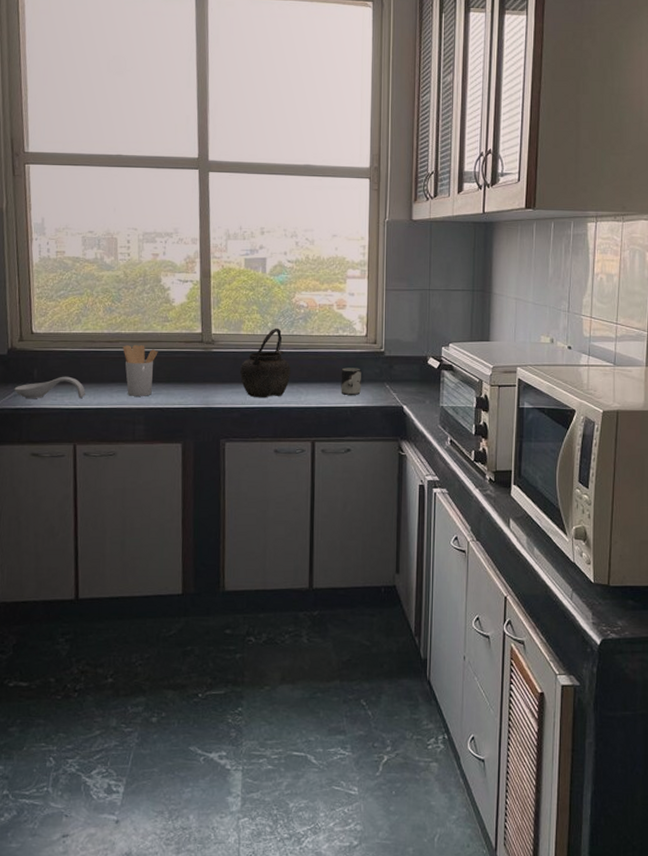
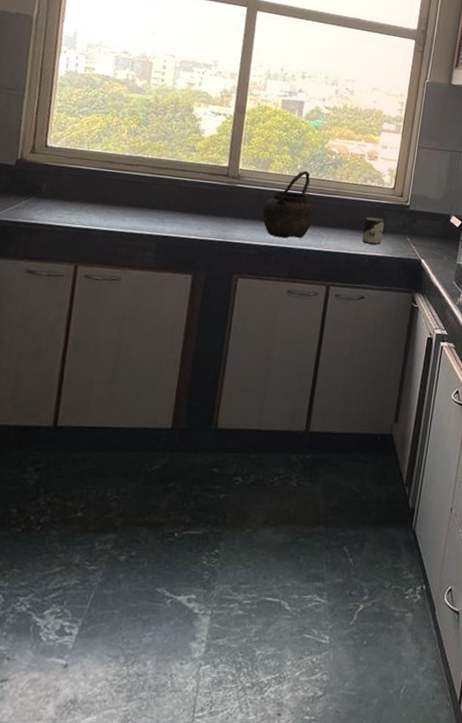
spoon rest: present [14,376,85,398] -> none [17,194,96,218]
utensil holder: present [123,344,158,396] -> none [141,170,180,224]

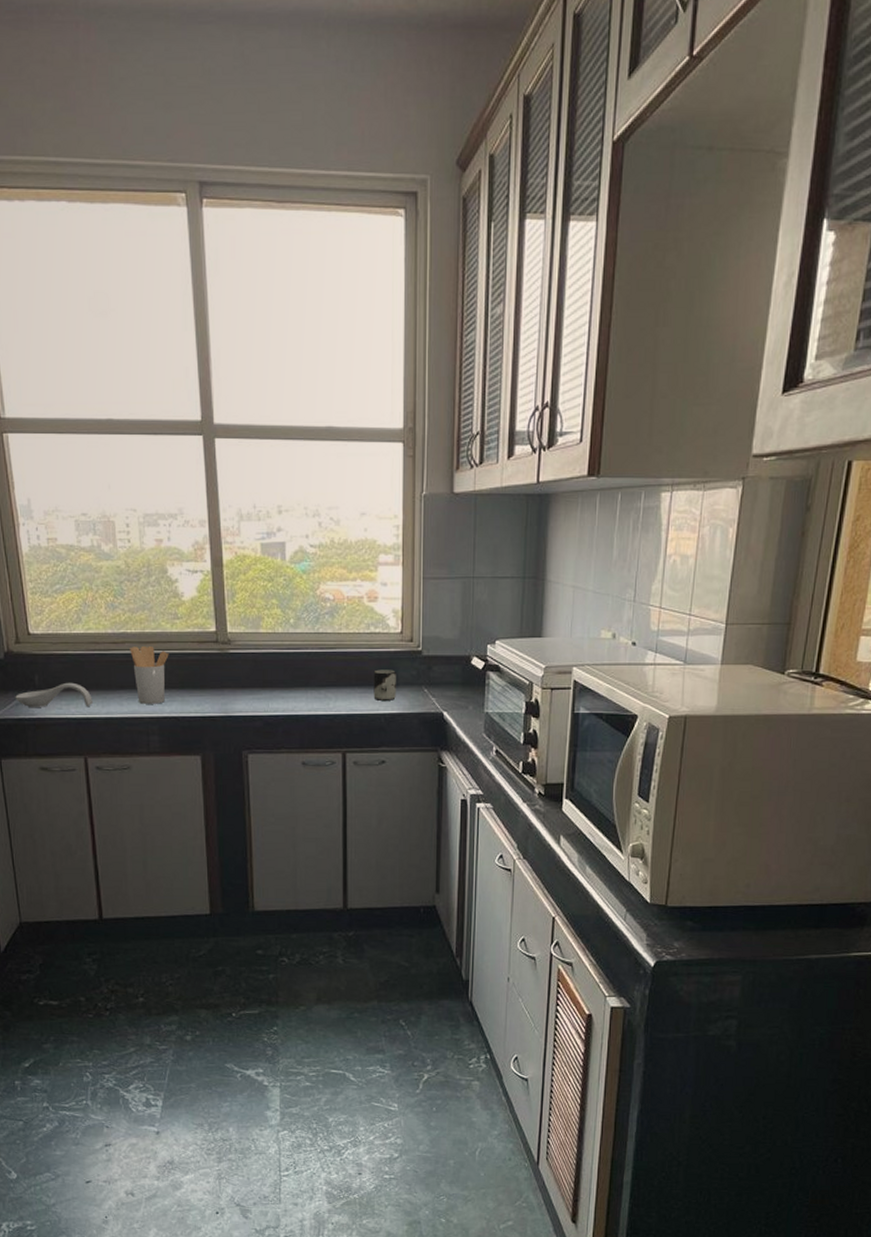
spoon rest: none [17,194,96,218] -> present [15,682,93,707]
utensil holder: none [141,170,180,224] -> present [130,645,169,704]
kettle: present [262,170,315,239] -> none [260,624,317,705]

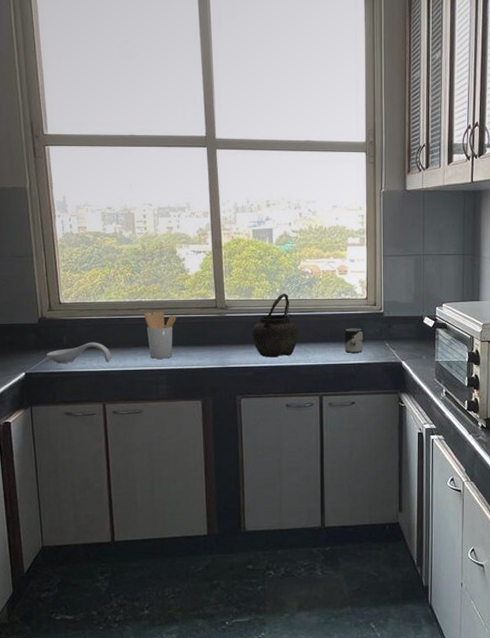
kettle: none [260,624,317,705] -> present [251,293,298,358]

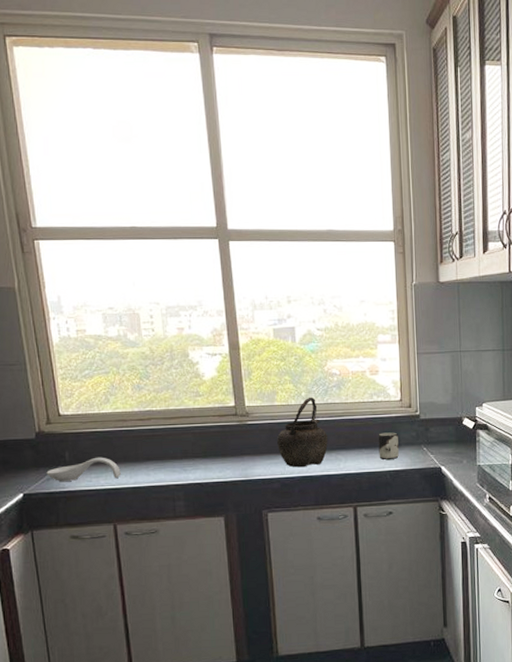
utensil holder: present [144,311,176,359] -> none [155,420,192,473]

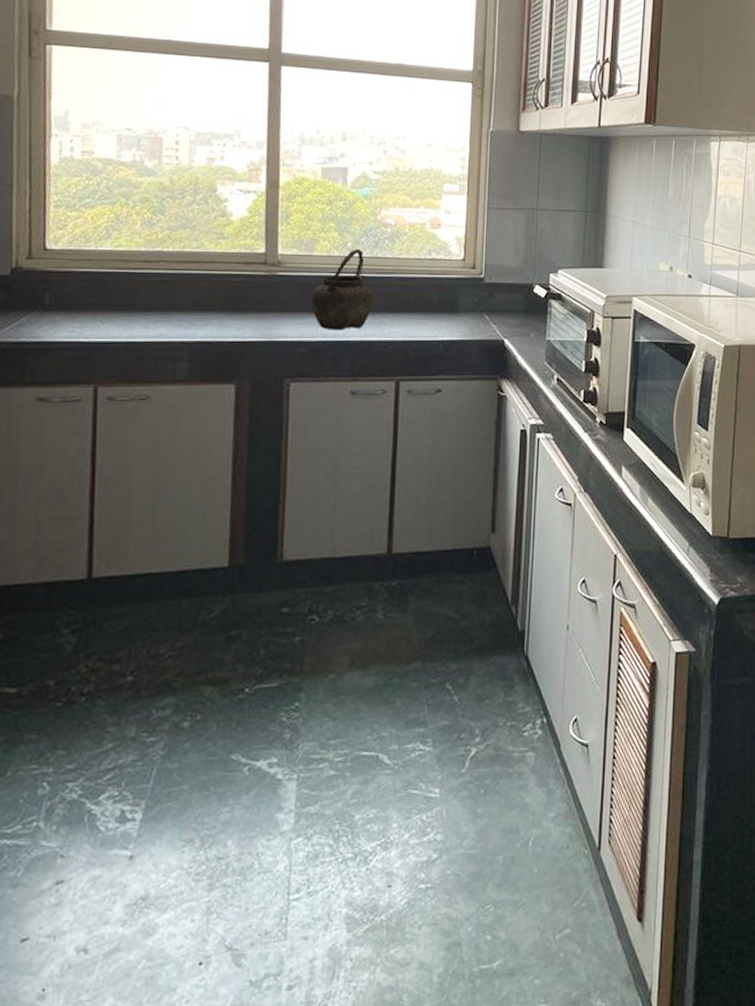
spoon rest: present [46,457,121,481] -> none [17,302,113,330]
cup: present [378,432,399,459] -> none [432,295,457,327]

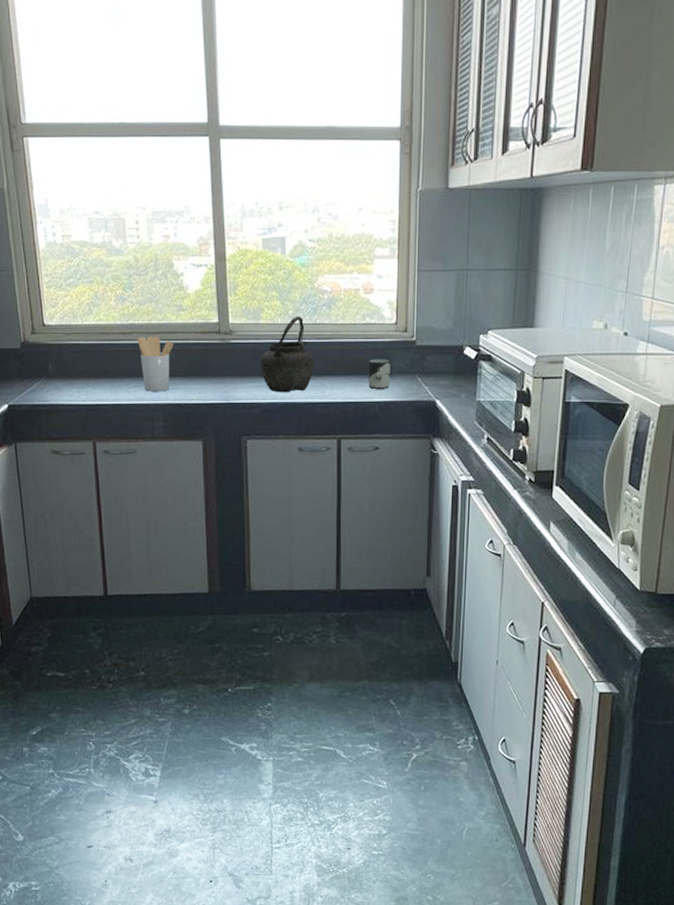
utensil holder: none [164,265,210,328] -> present [137,336,174,392]
cup: none [432,295,457,327] -> present [368,359,390,389]

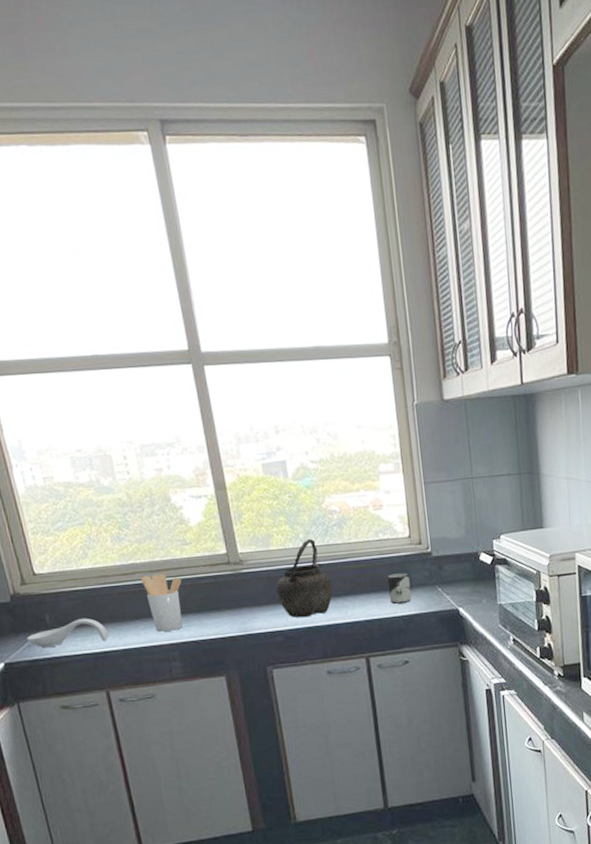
spoon rest: none [30,371,102,394] -> present [26,618,109,647]

